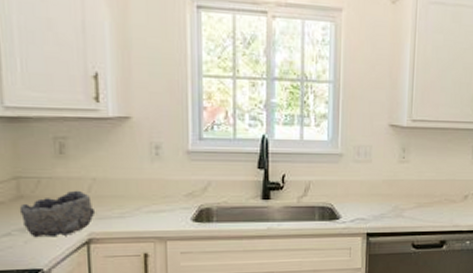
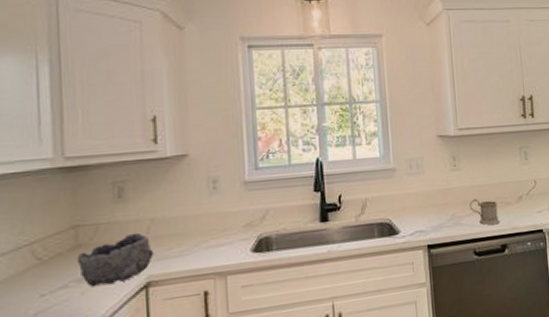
mug: none [413,193,442,221] -> present [469,199,500,226]

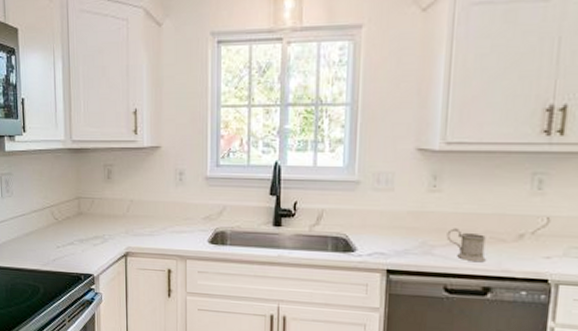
bowl: present [76,232,154,287] -> none [79,209,132,249]

